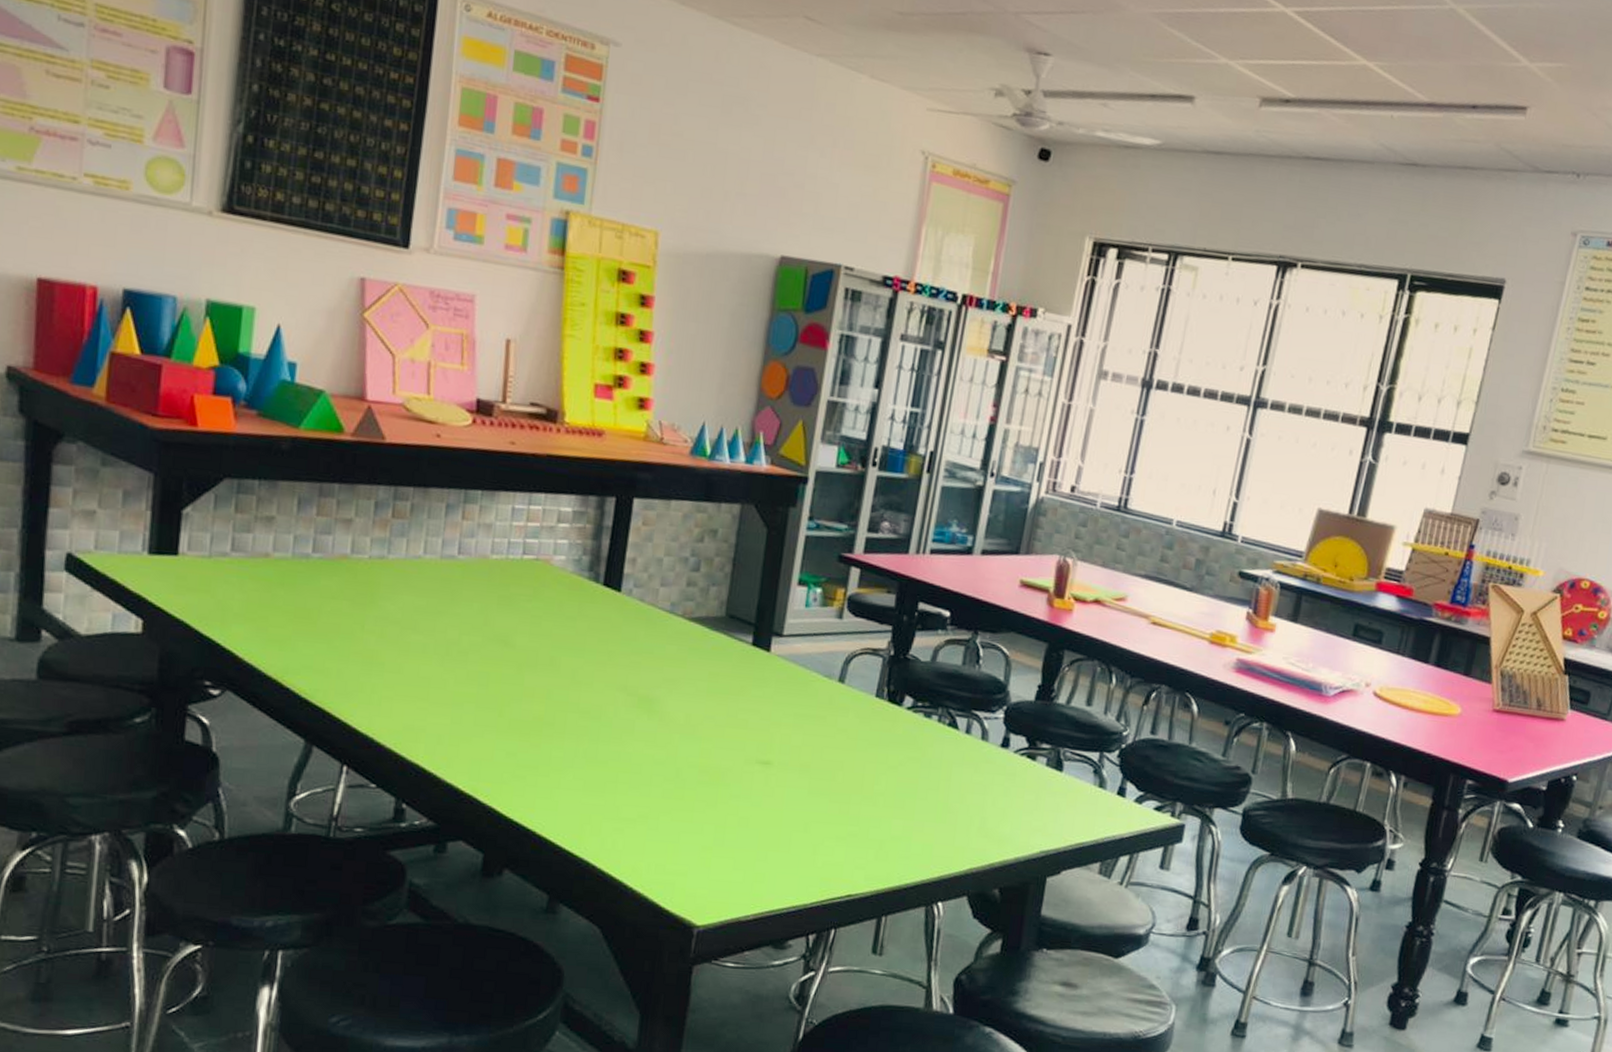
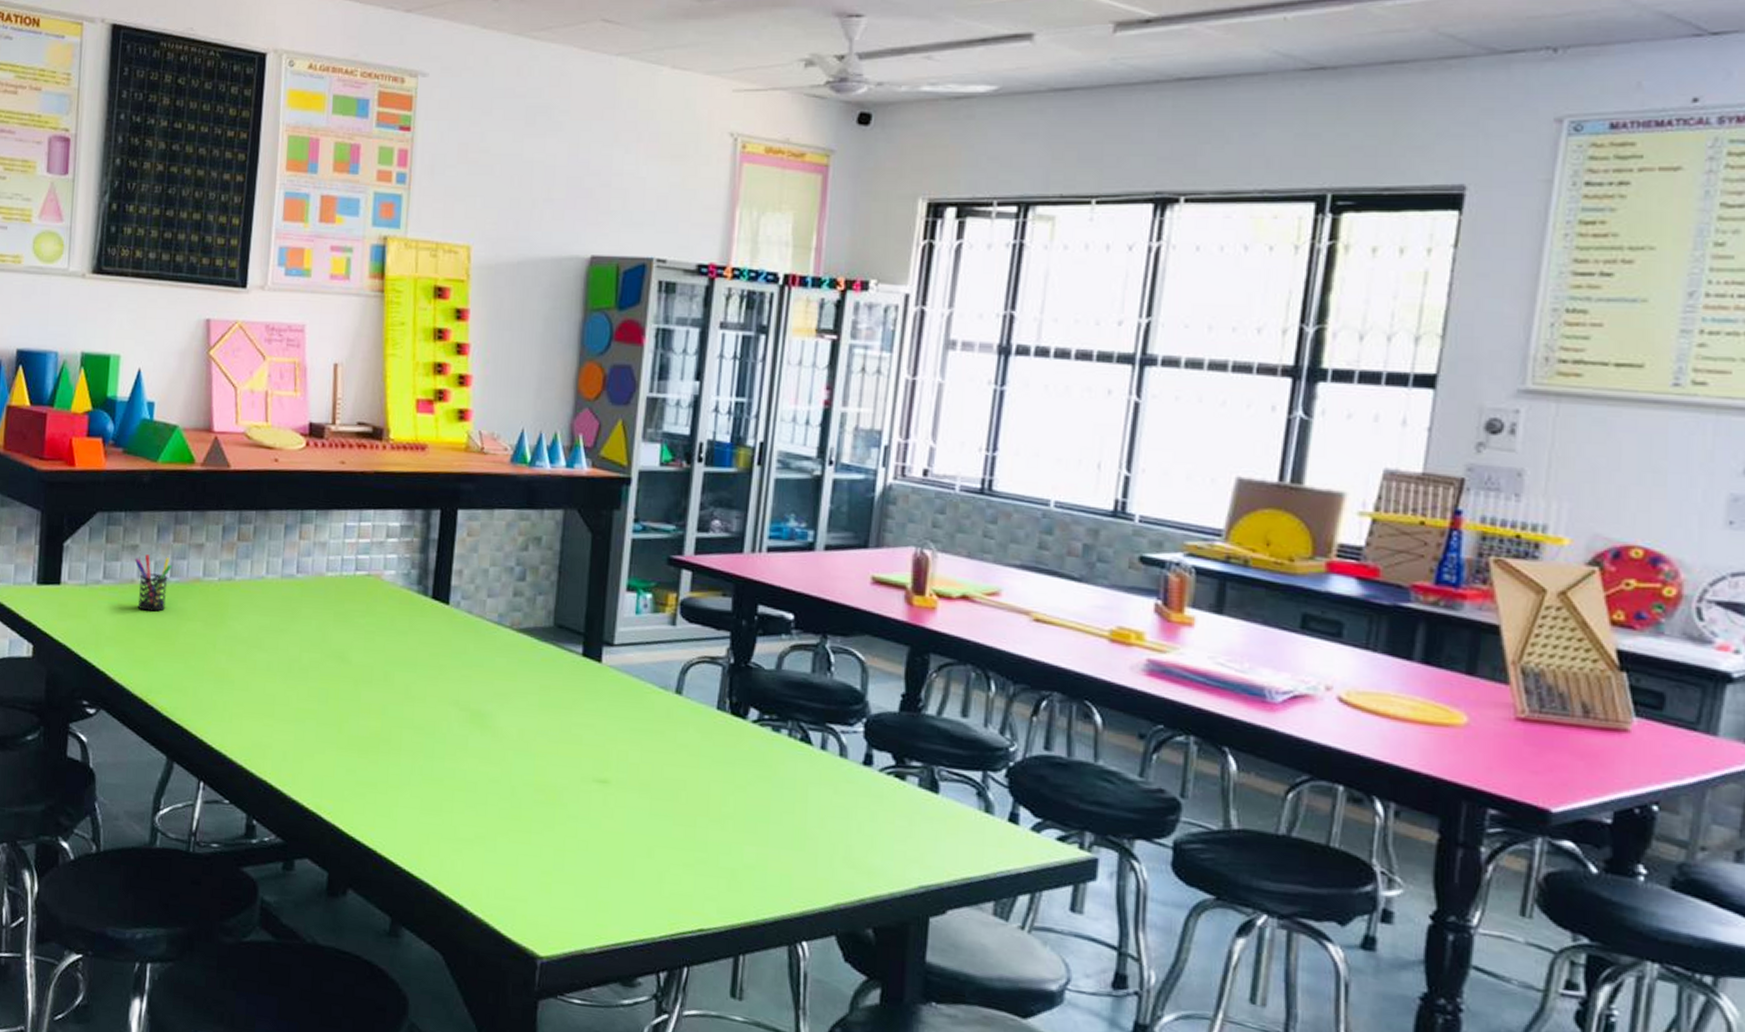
pen holder: none [269,527,314,589] -> present [134,554,171,612]

